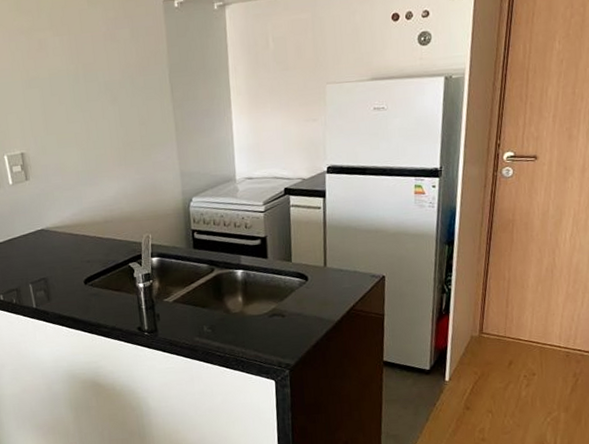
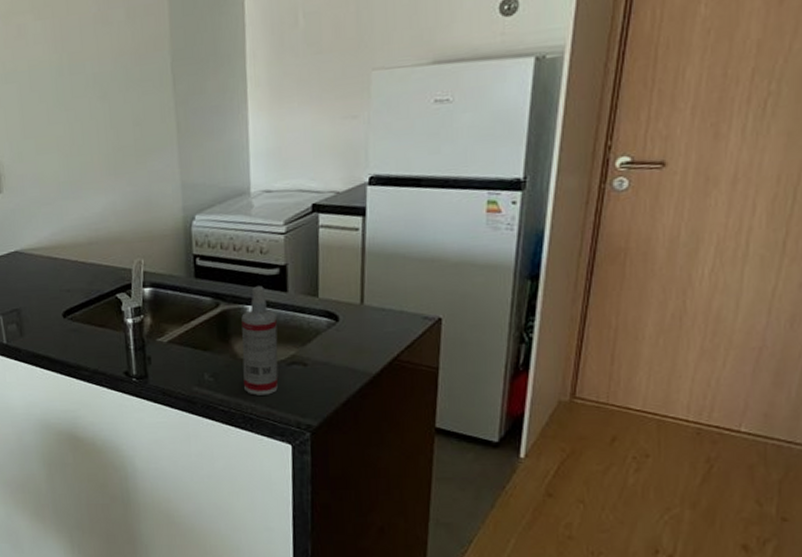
spray bottle: none [232,254,263,342] -> present [241,286,279,395]

